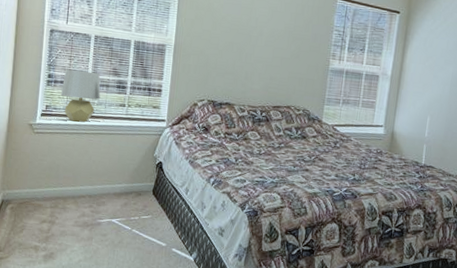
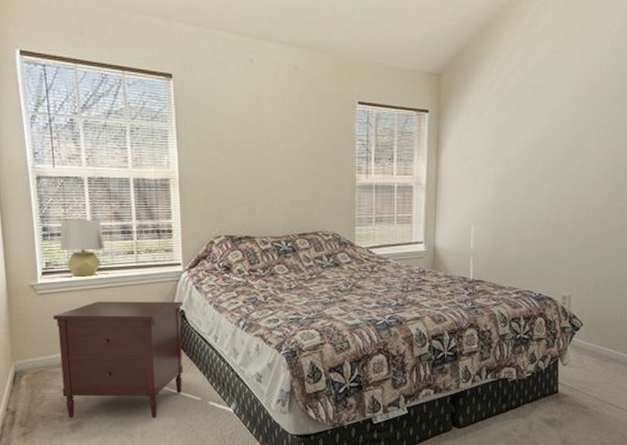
dresser: none [41,145,162,258] -> present [52,301,183,419]

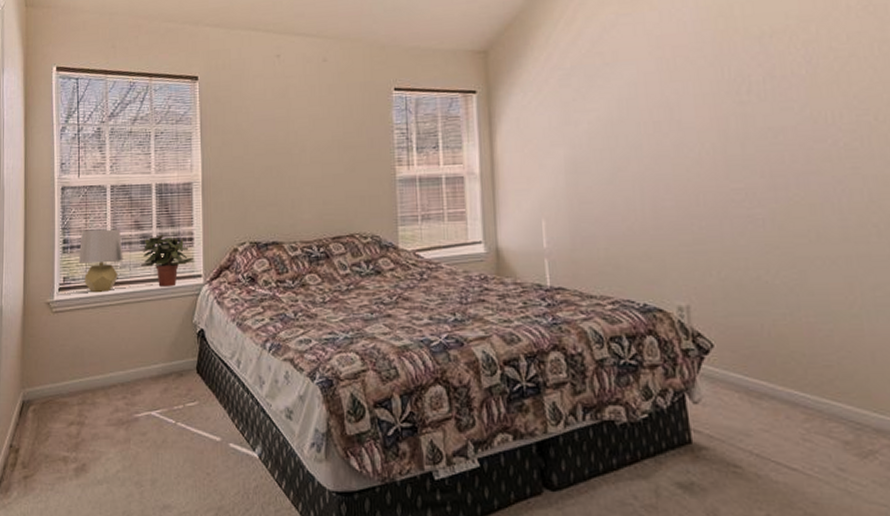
dresser: present [52,301,183,419] -> none [66,319,202,463]
potted plant: none [121,226,173,273] -> present [140,234,193,287]

